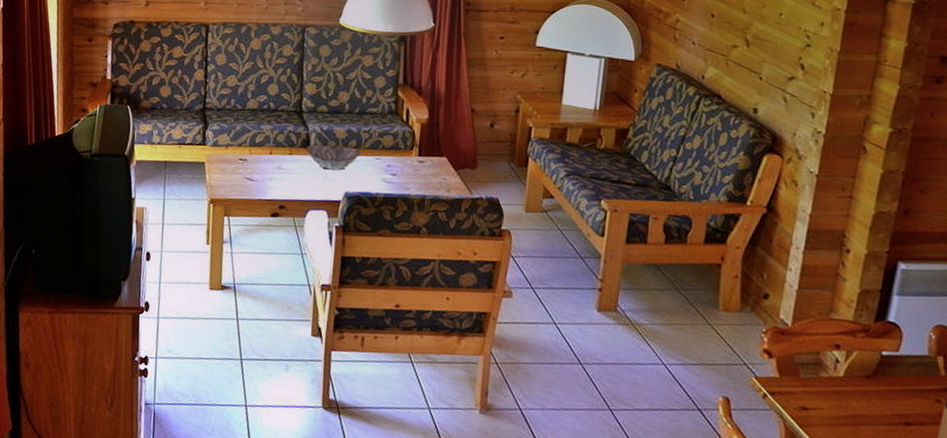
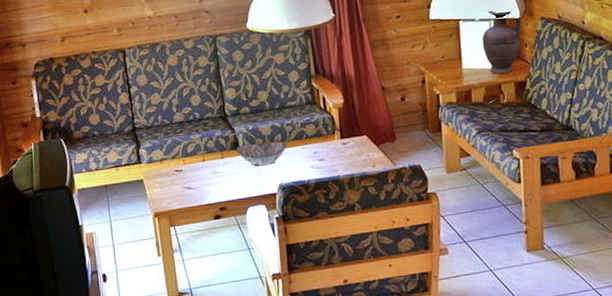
vase: none [588,45,635,118] -> present [482,9,521,74]

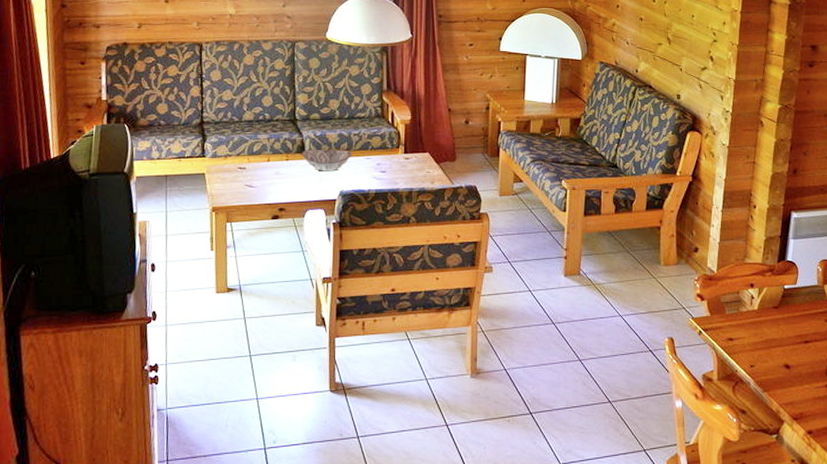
vase: present [482,9,521,74] -> none [545,48,582,110]

